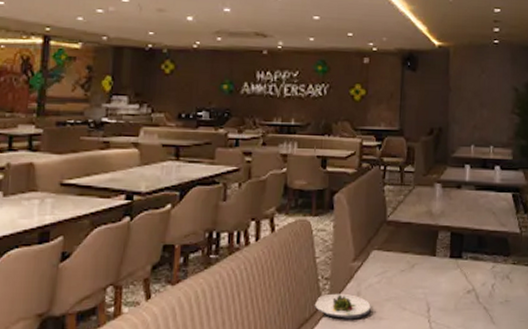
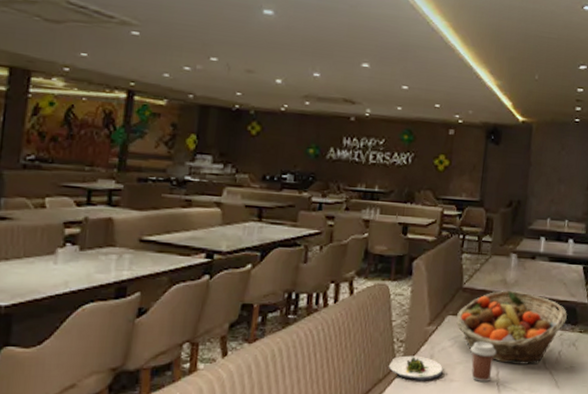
fruit basket: none [381,223,498,300] -> present [456,291,567,365]
coffee cup: none [398,276,426,320] -> present [470,341,497,383]

